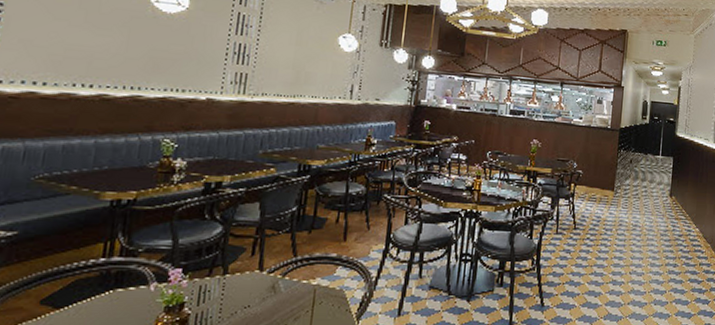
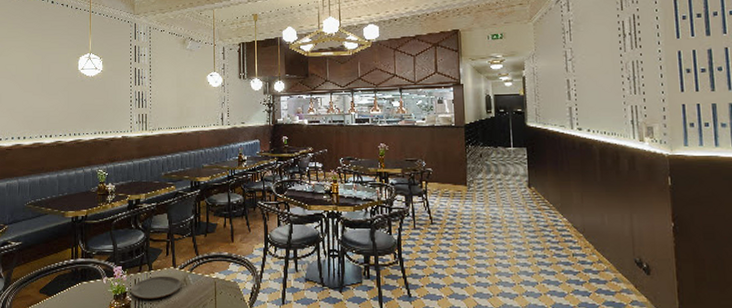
plate: none [192,281,269,312] -> present [131,276,182,299]

